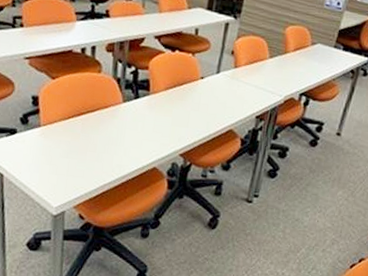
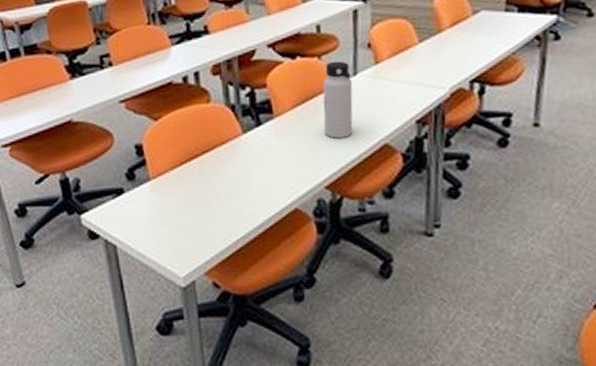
water bottle: none [187,59,215,120] -> present [323,61,353,139]

